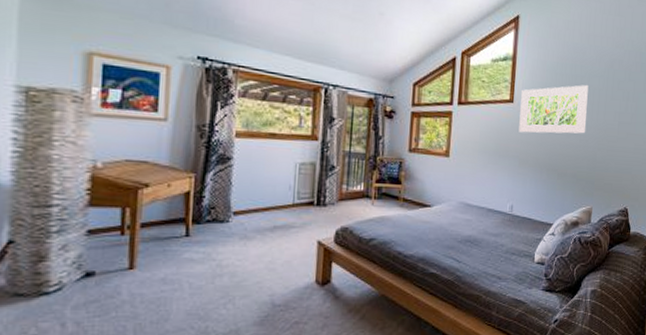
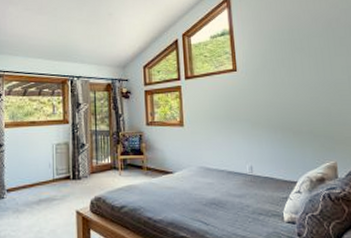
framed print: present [518,85,589,134] -> none [242,46,315,97]

